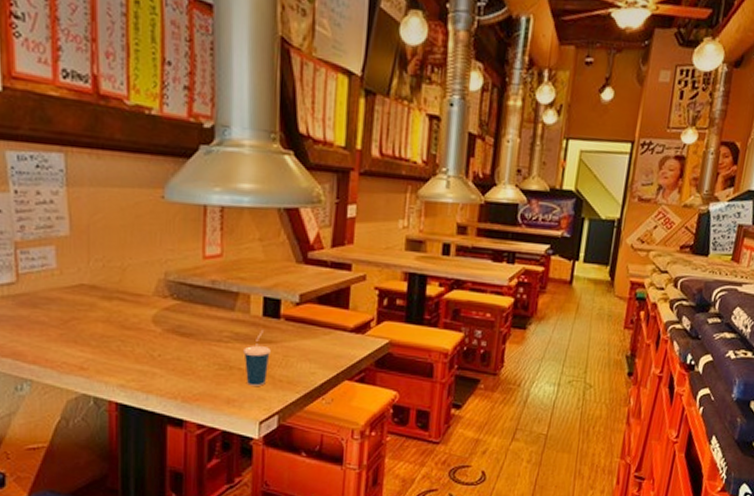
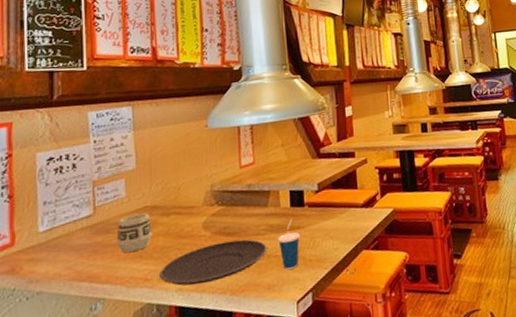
cup: none [45,291,90,335] -> present [116,213,152,254]
plate: none [97,342,230,385] -> present [158,239,267,286]

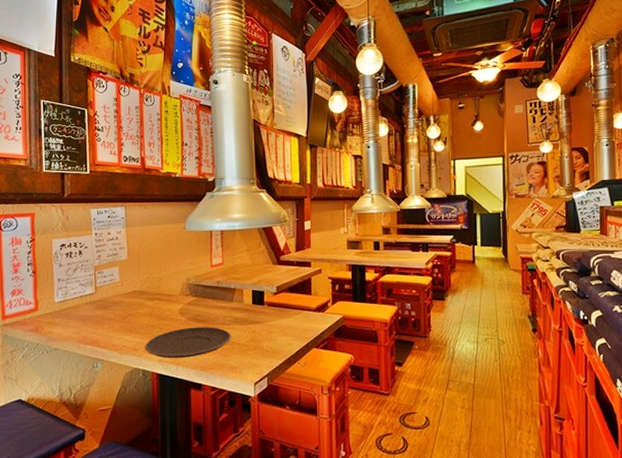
cup: present [116,213,152,254] -> none [112,296,140,327]
cup: present [278,218,300,270] -> none [241,313,259,356]

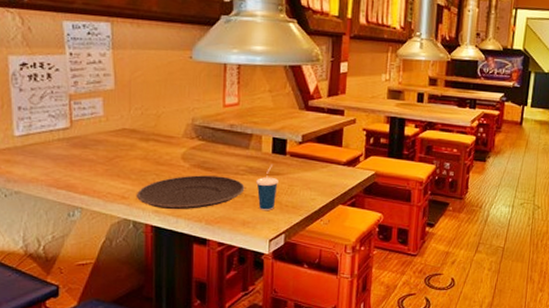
cup: none [241,313,259,356] -> present [256,164,278,210]

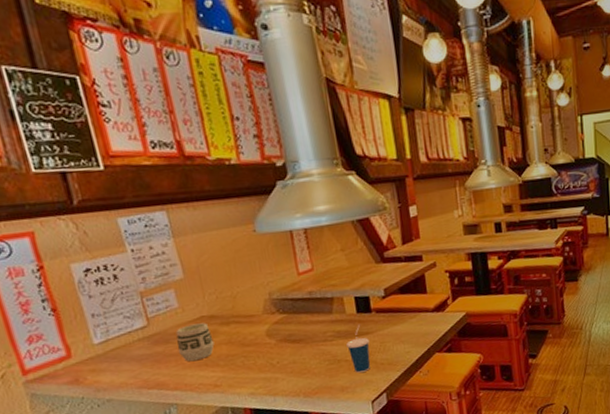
cup: none [94,134,130,170] -> present [175,323,215,362]
plate: present [136,175,245,210] -> none [228,345,337,390]

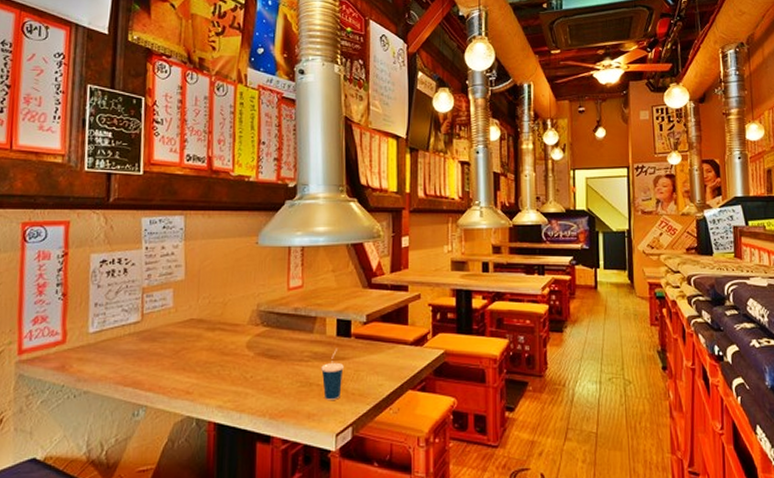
cup: present [175,323,215,362] -> none [161,326,197,364]

